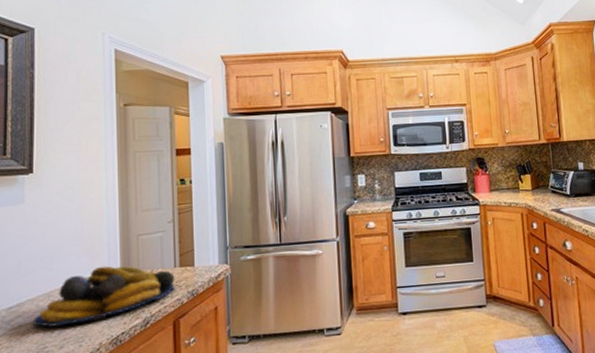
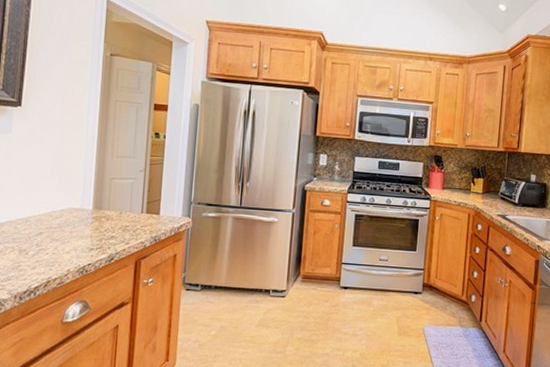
fruit bowl: present [32,265,175,327] -> none [10,201,141,250]

